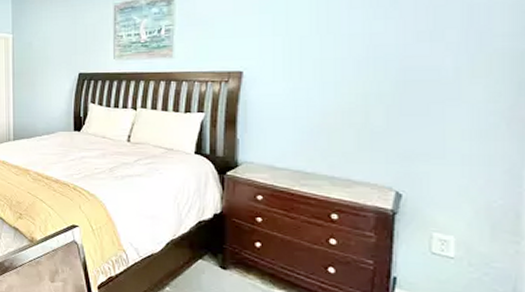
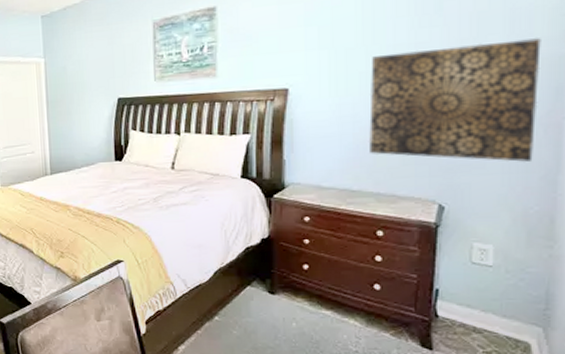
wall art: none [324,33,502,154] -> present [369,38,541,162]

